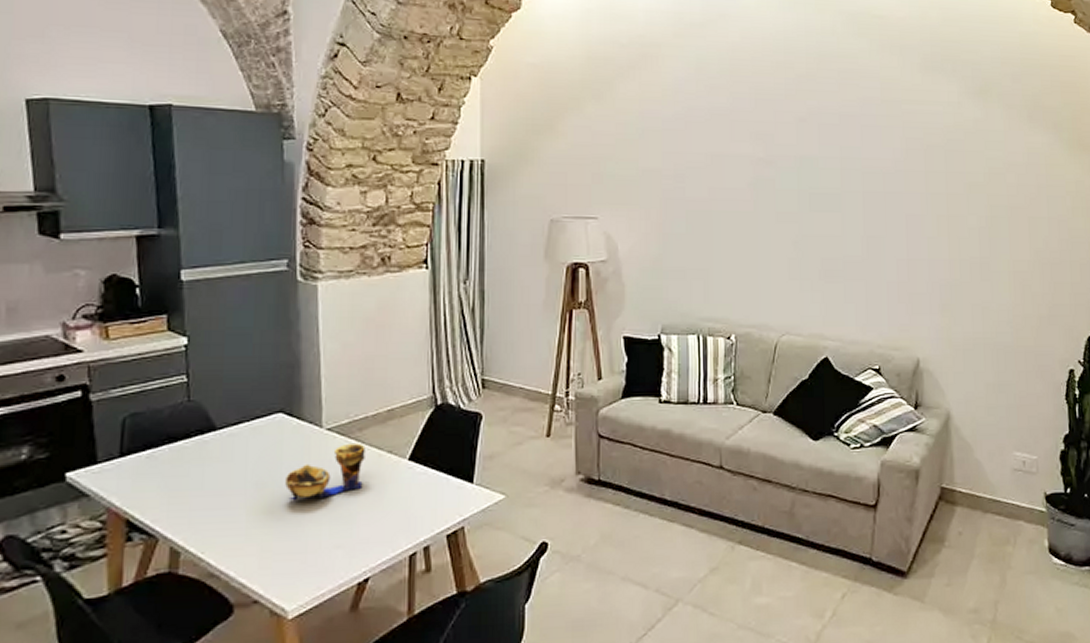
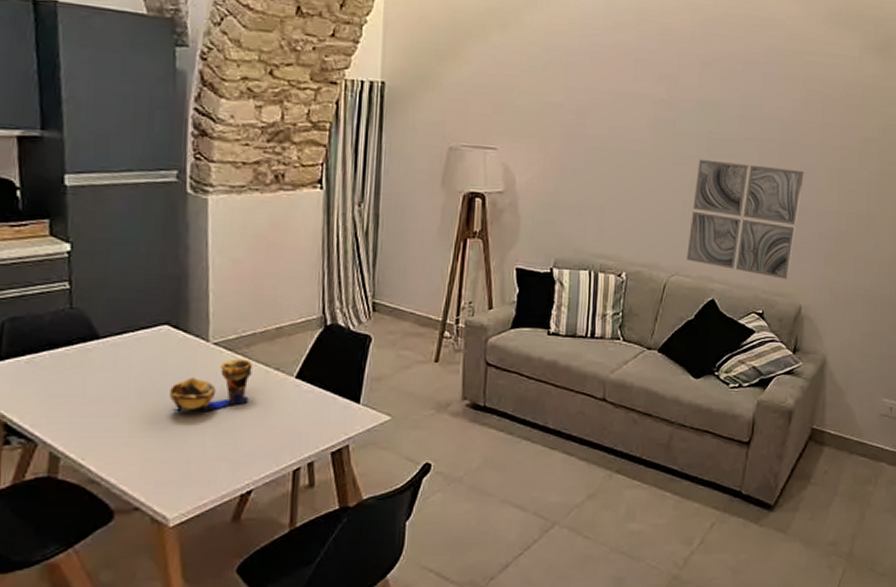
wall art: none [796,215,911,332] -> present [686,159,804,279]

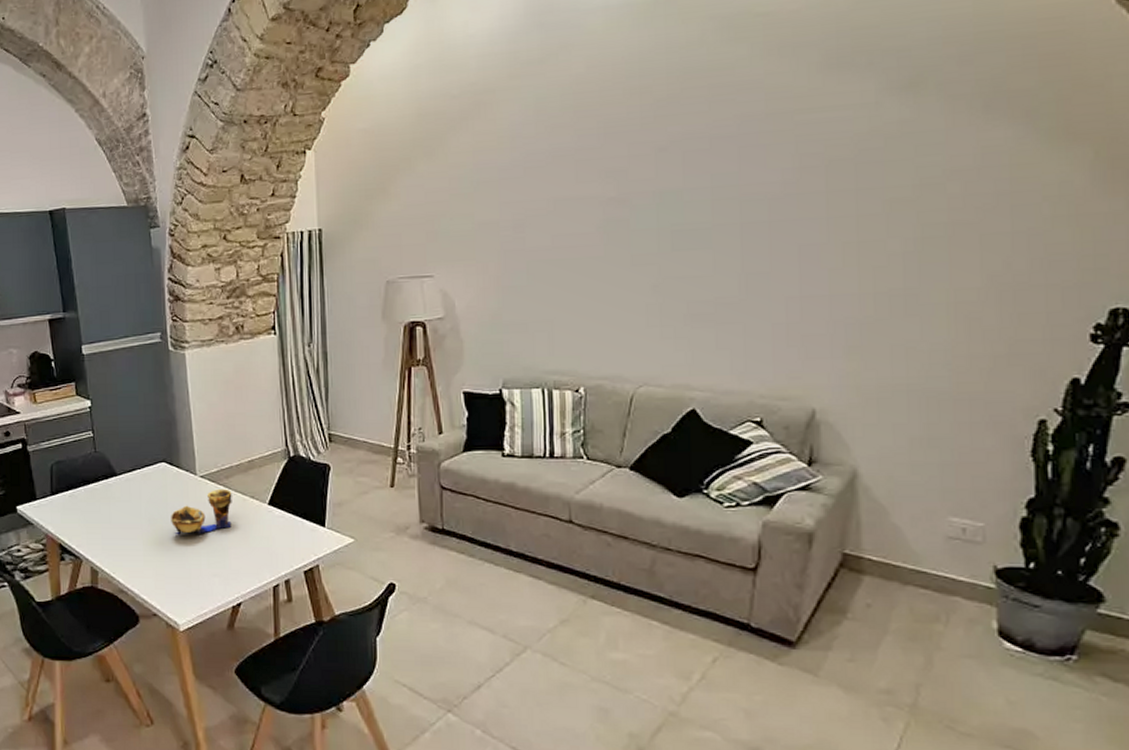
wall art: present [686,159,804,279] -> none [656,251,806,380]

